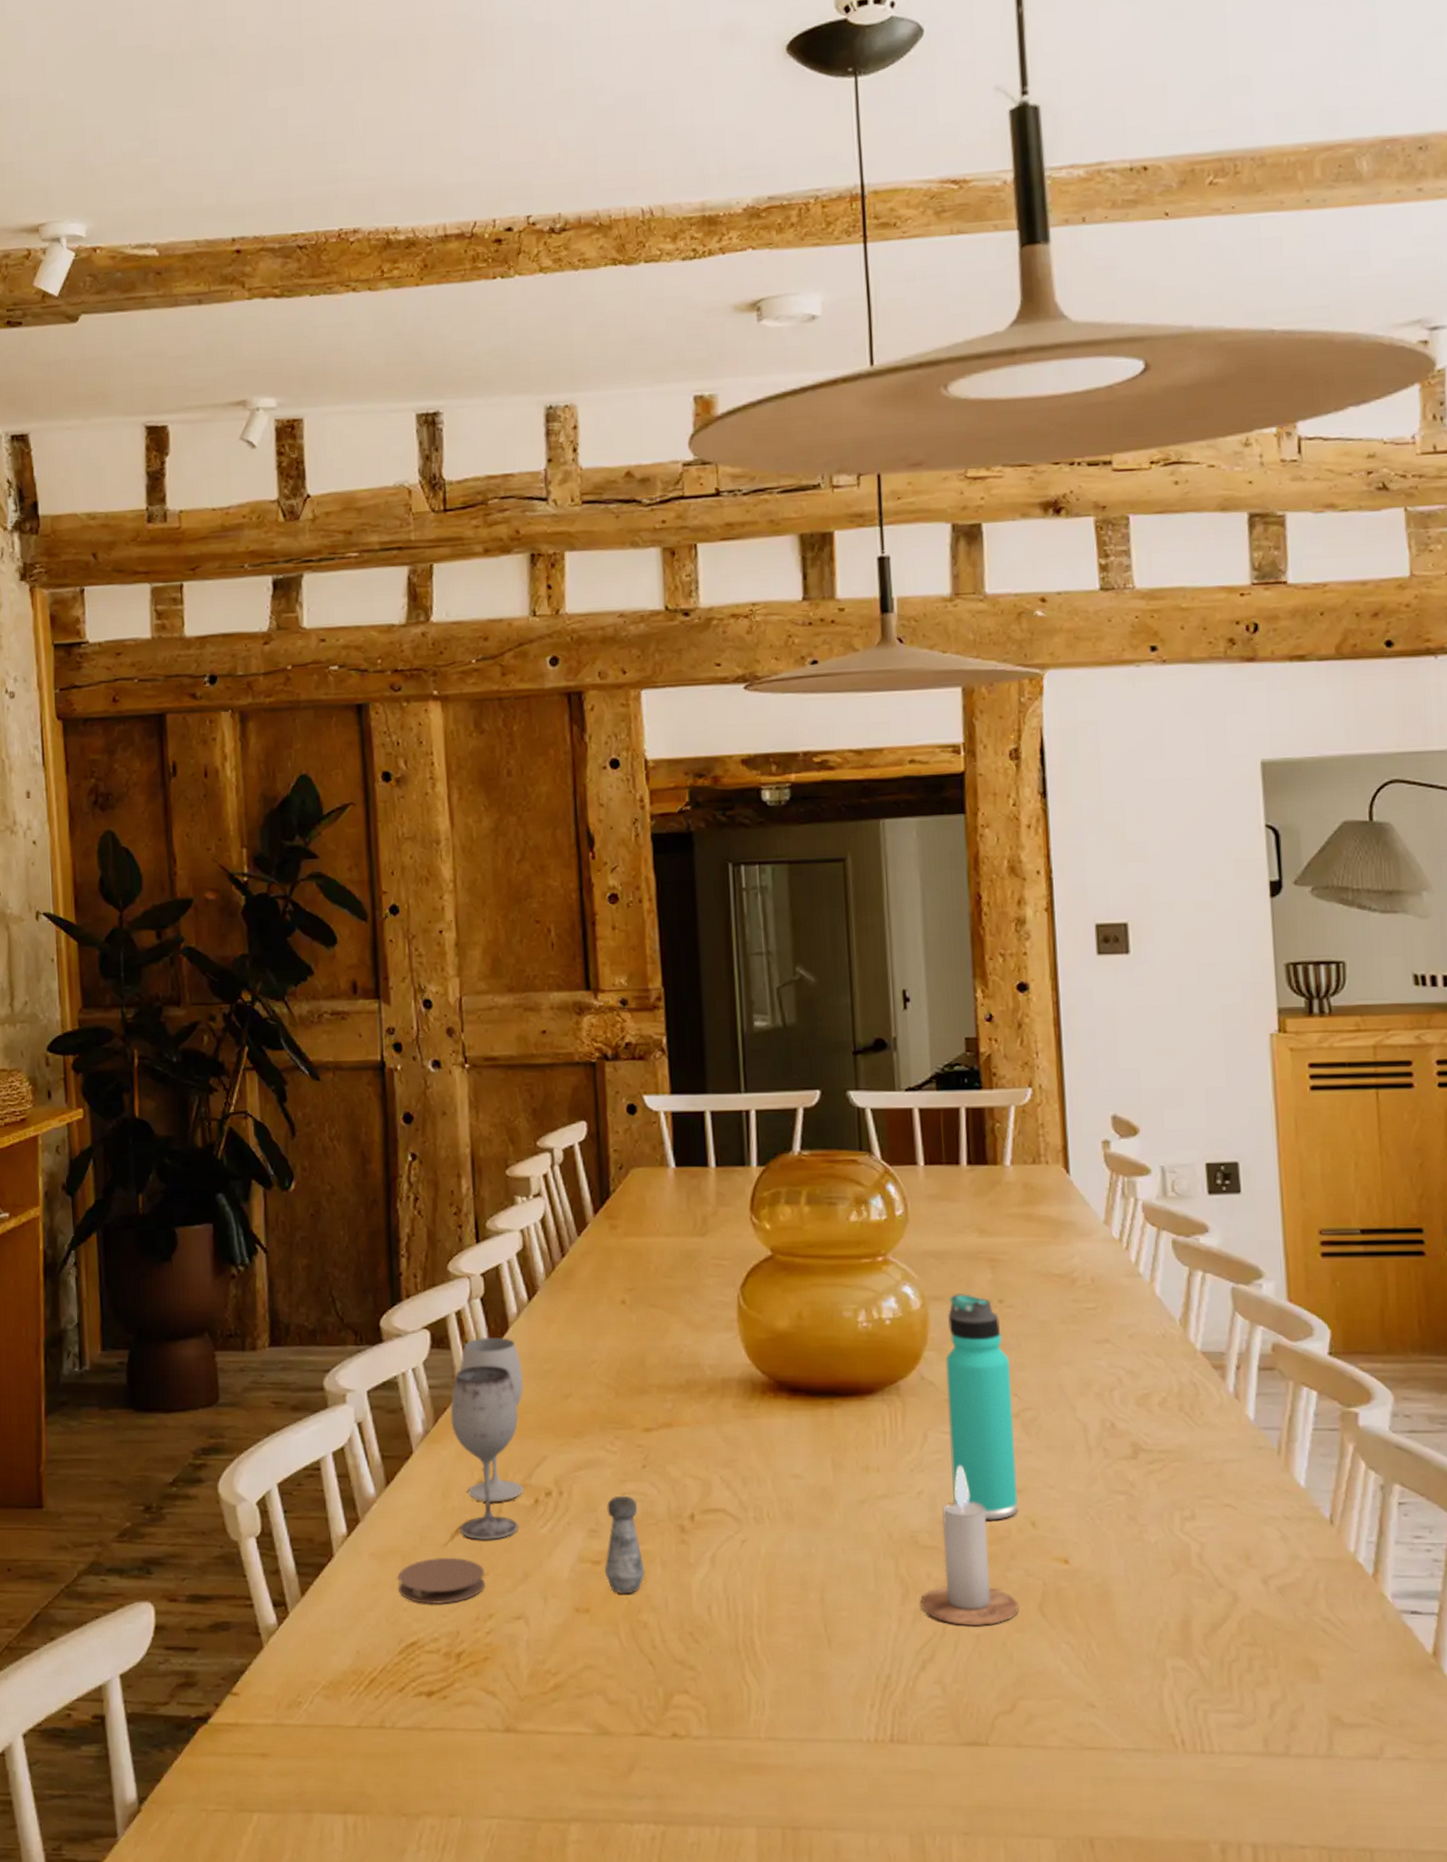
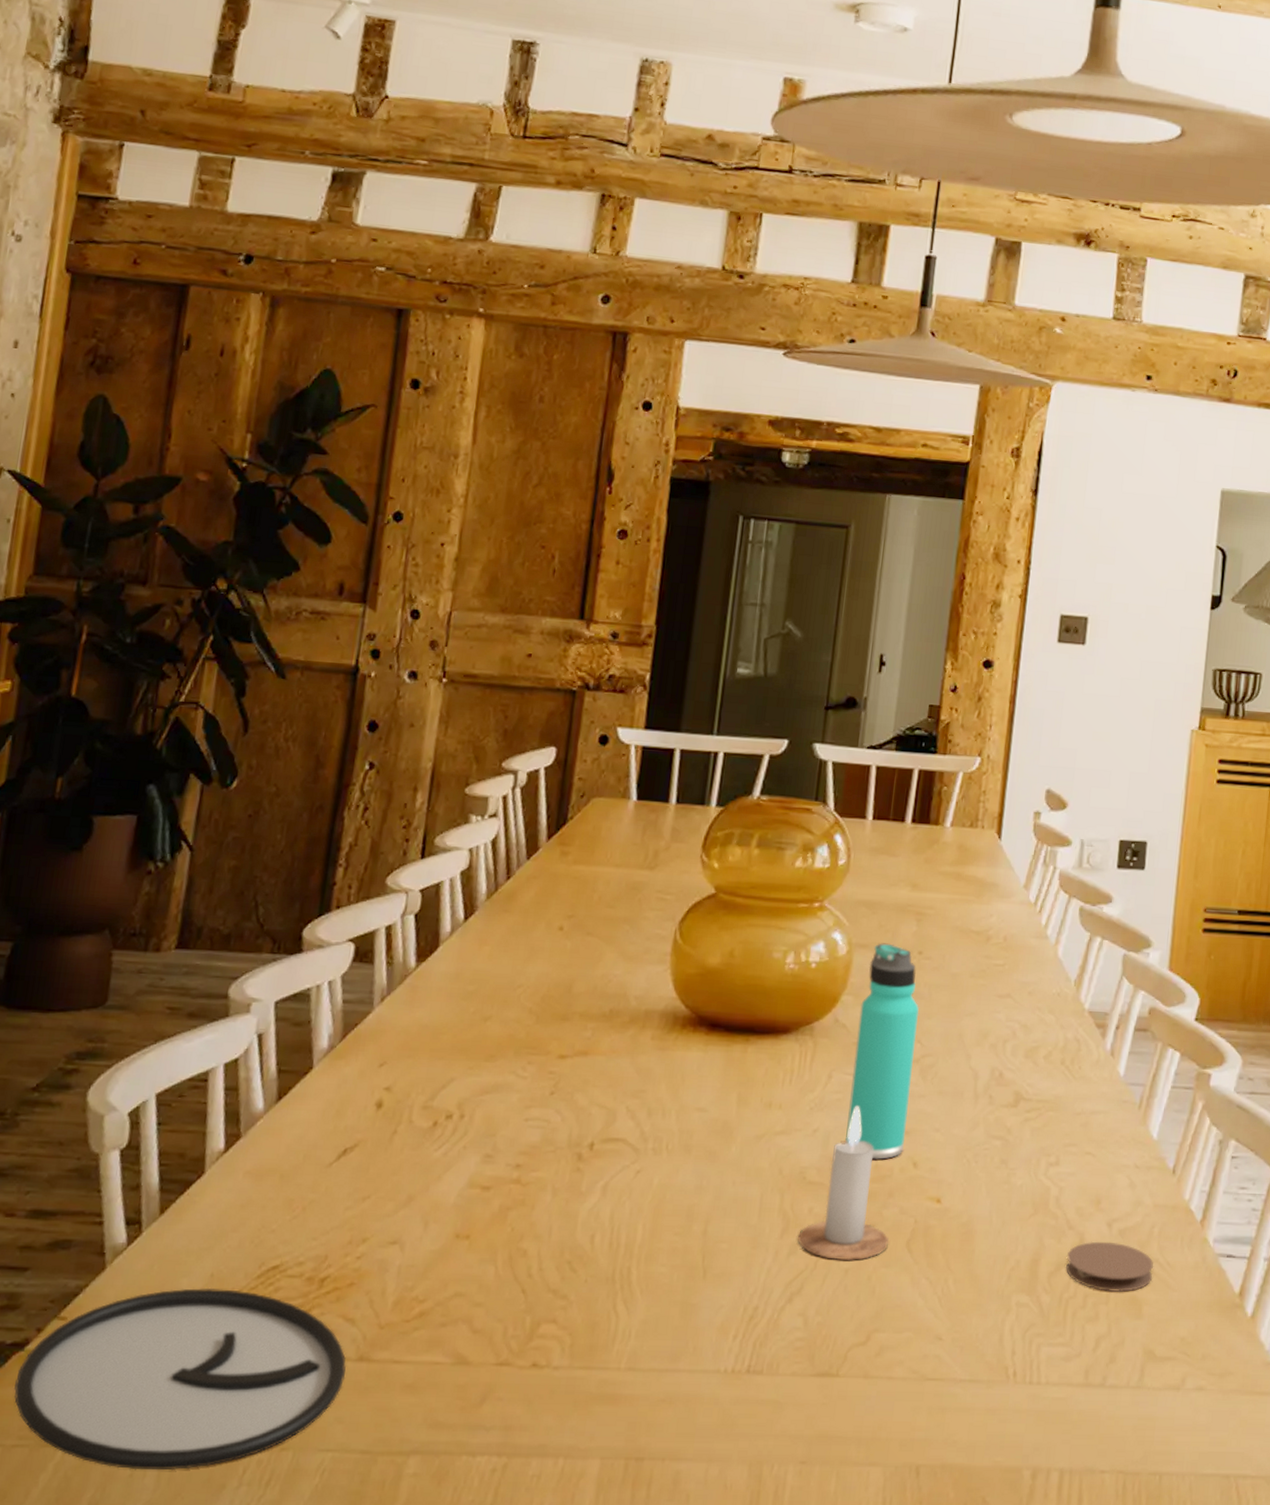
plate: none [206,1663,497,1835] -> present [14,1287,346,1471]
coaster: present [398,1557,485,1605] -> none [269,1177,367,1227]
wineglass: present [450,1337,524,1541] -> none [348,953,446,1163]
salt shaker: present [604,1495,645,1594] -> none [492,1121,539,1221]
coaster: none [1220,1600,1326,1654] -> present [1065,1241,1154,1292]

